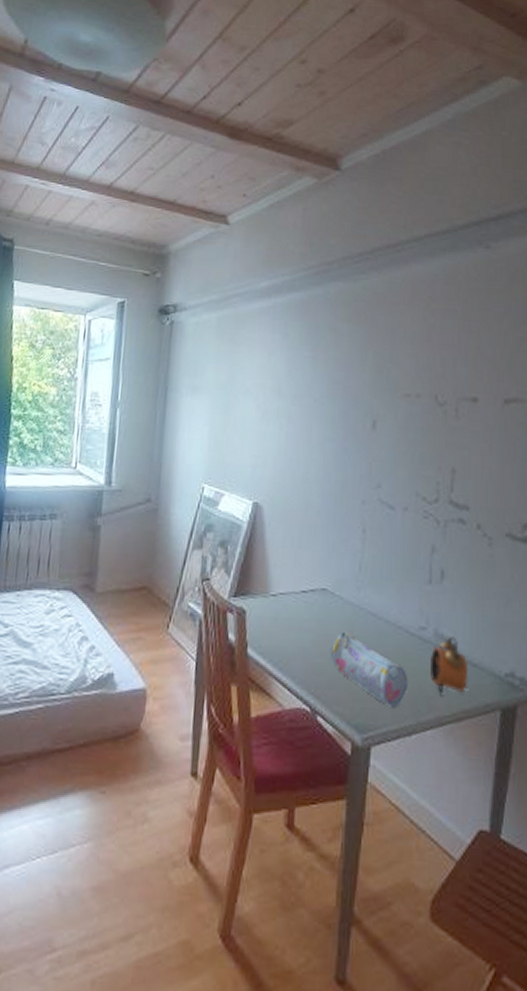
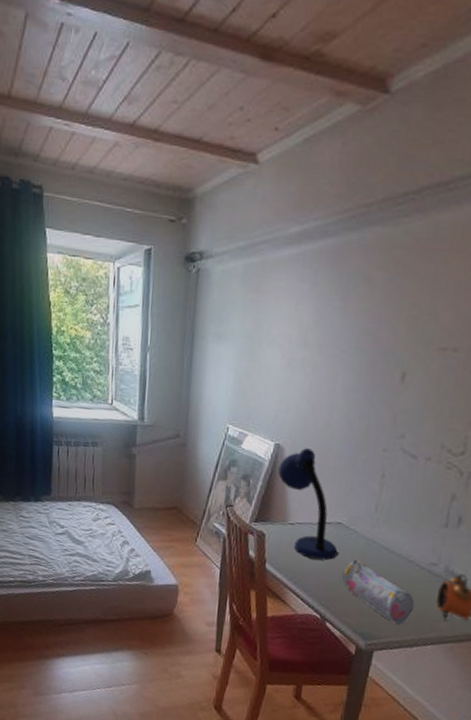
desk lamp: none [257,505,325,637] -> present [278,448,338,561]

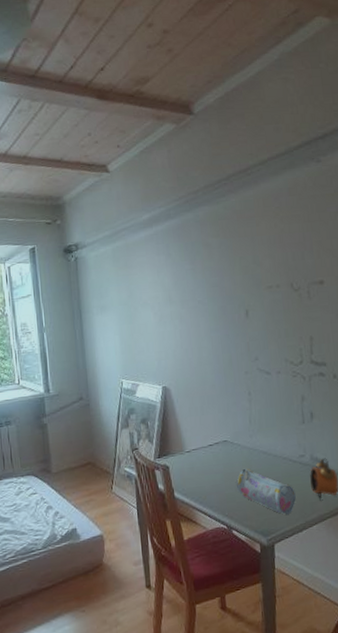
desk lamp: present [278,448,338,561] -> none [169,385,229,478]

